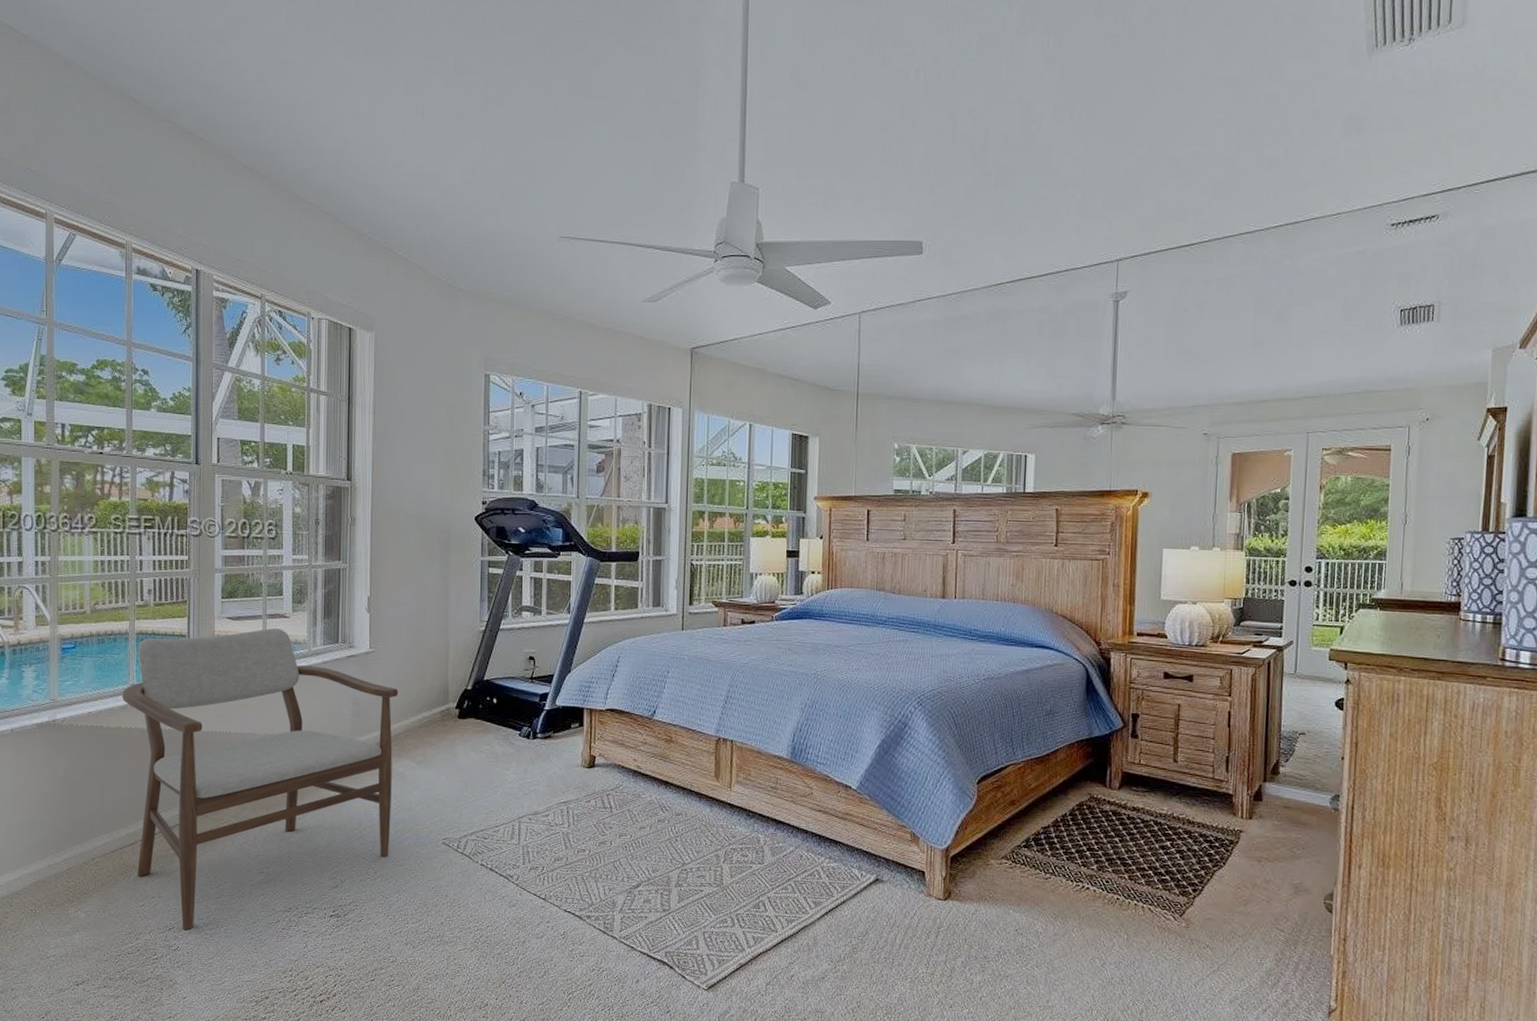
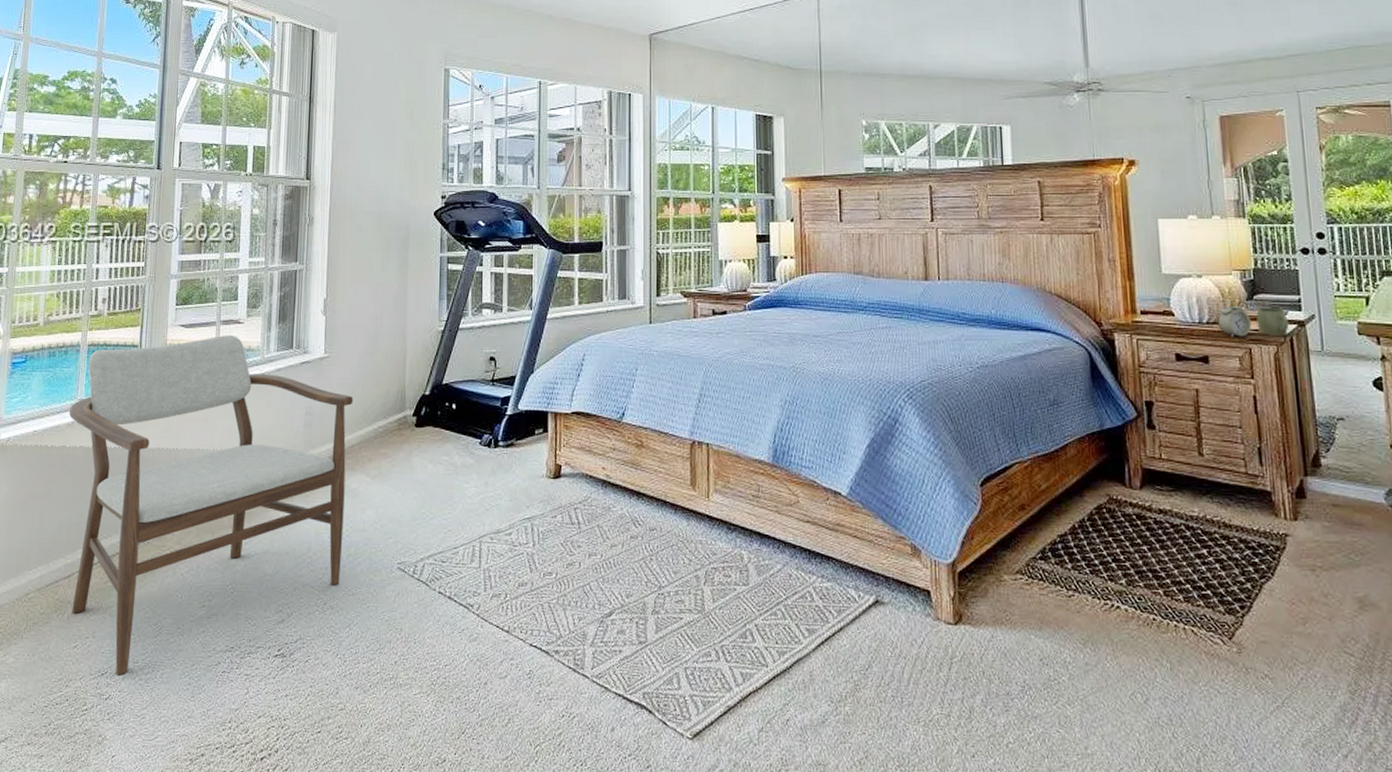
alarm clock: none [1205,626,1235,660] -> present [1218,301,1251,338]
mug: none [1240,632,1269,659] -> present [1256,307,1289,336]

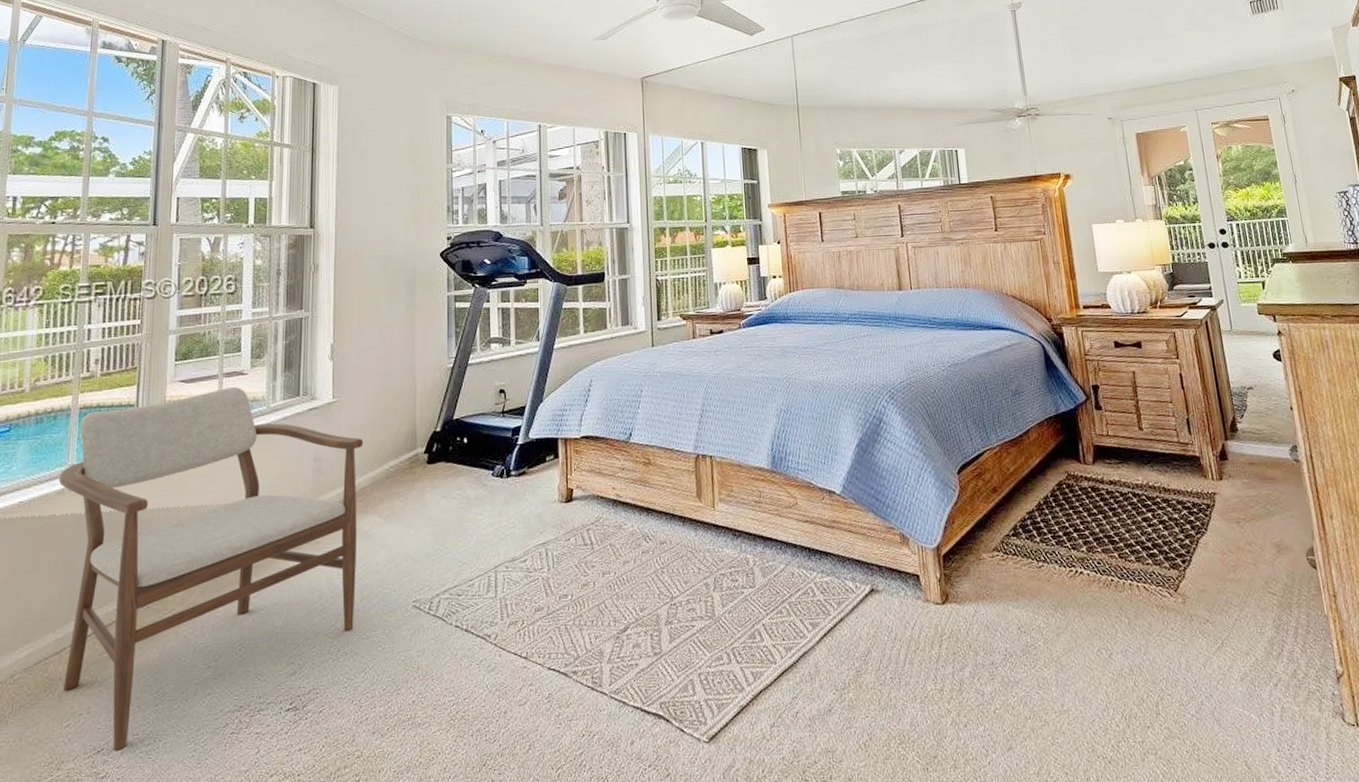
alarm clock: present [1218,301,1251,338] -> none [1146,292,1174,325]
mug: present [1256,307,1289,336] -> none [1176,295,1204,320]

